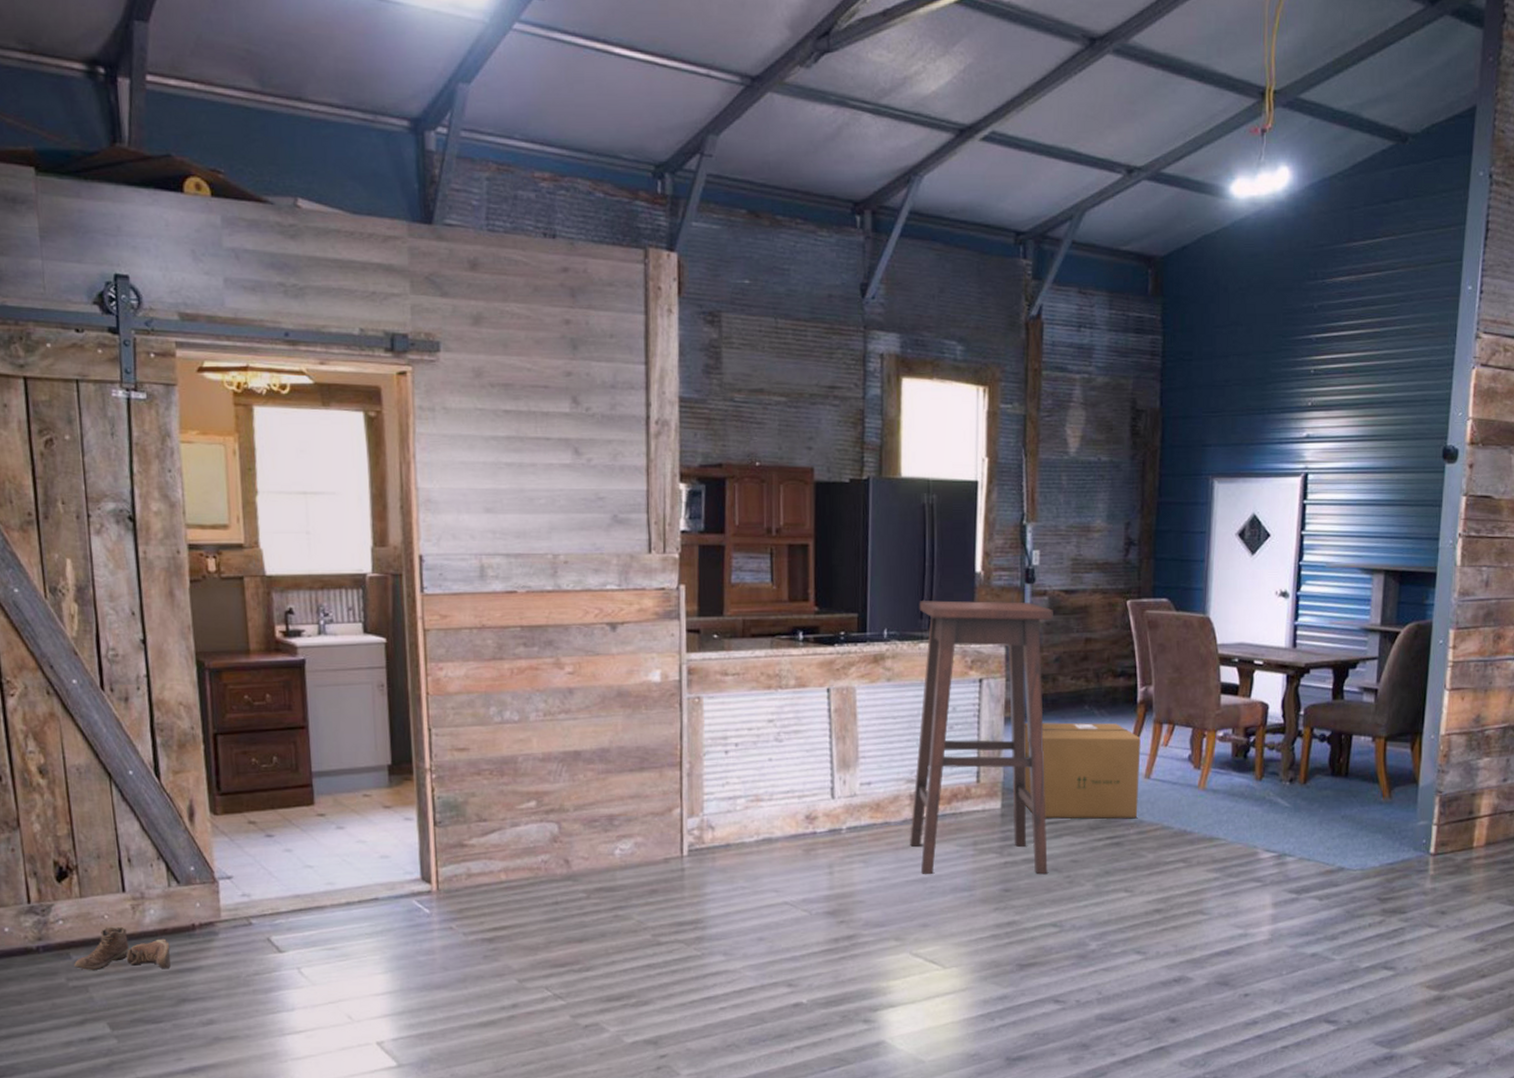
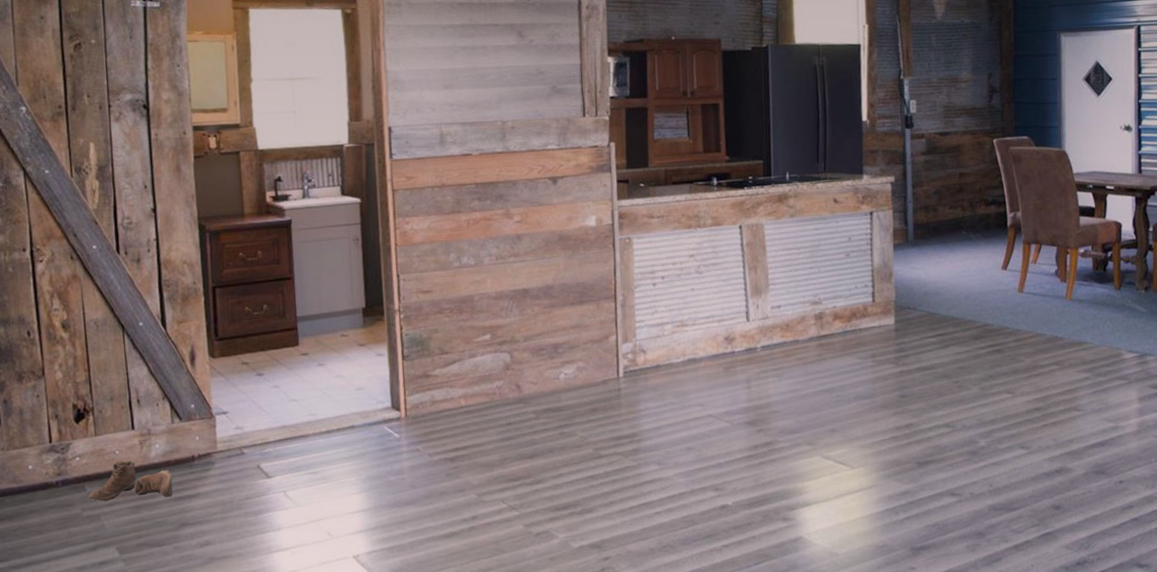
bar stool: present [910,600,1053,875] -> none [815,144,939,385]
box: present [1024,722,1141,819] -> none [911,245,1014,331]

